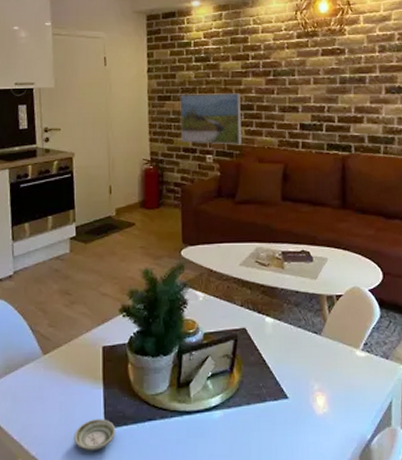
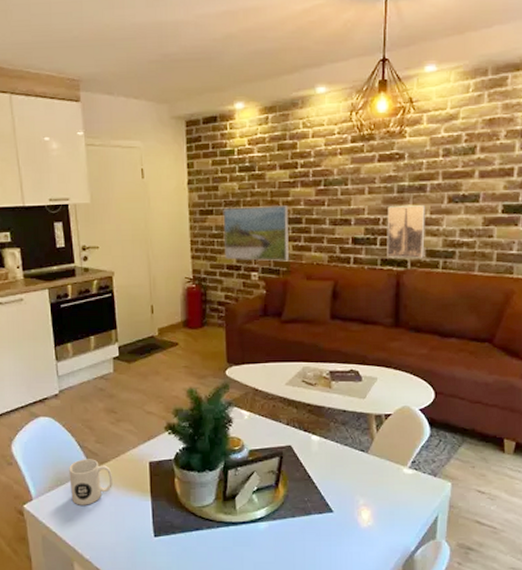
mug: none [19,344,64,395] -> present [69,459,112,505]
saucer: present [73,419,116,451] -> none [124,528,165,556]
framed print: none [331,95,367,144] -> present [387,205,426,259]

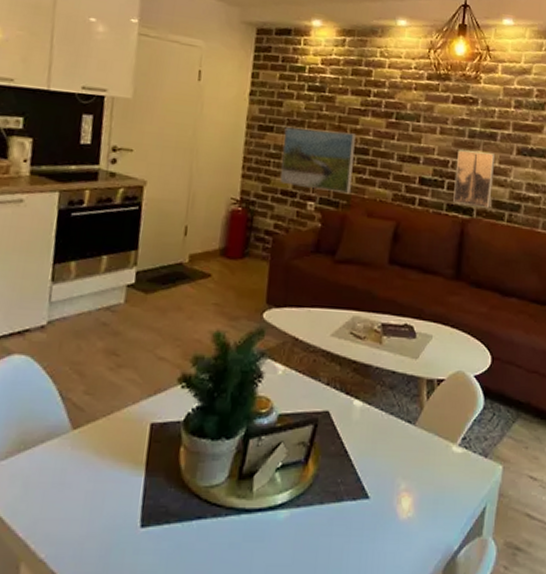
mug: present [69,459,112,505] -> none [35,415,99,480]

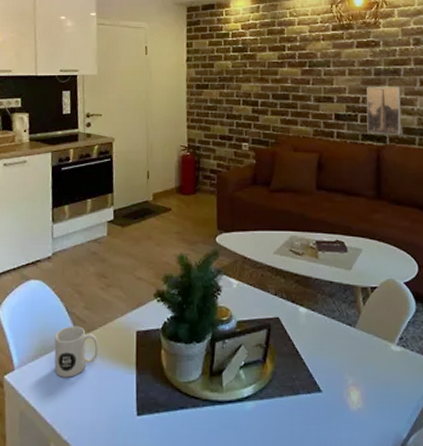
mug: none [35,415,99,480] -> present [54,326,98,378]
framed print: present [280,127,356,194] -> none [217,83,277,134]

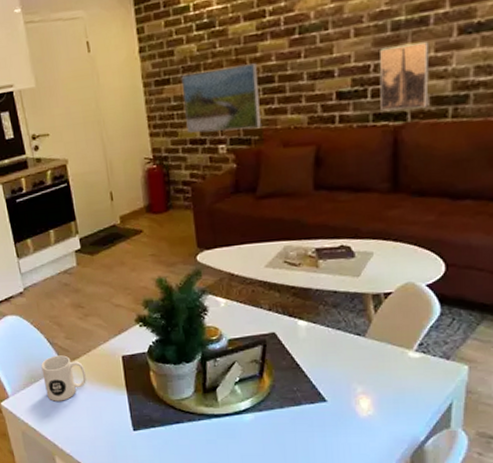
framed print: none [217,83,277,134] -> present [181,63,261,133]

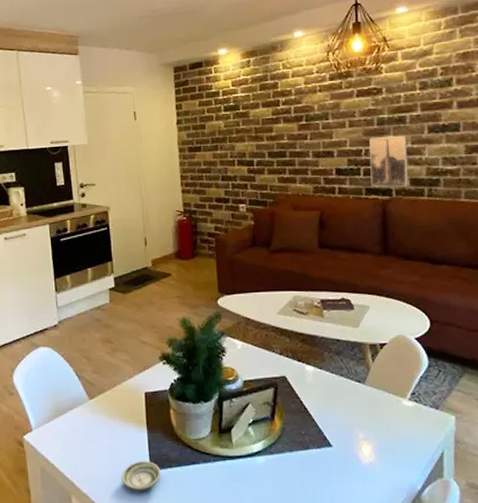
mug: present [41,355,86,401] -> none [67,389,109,437]
saucer: none [103,422,145,450] -> present [121,461,161,491]
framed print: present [181,63,261,133] -> none [210,140,275,194]

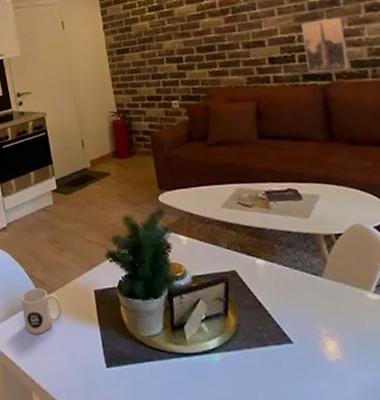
mug: none [67,389,109,437] -> present [21,288,62,334]
saucer: present [121,461,161,491] -> none [78,358,117,388]

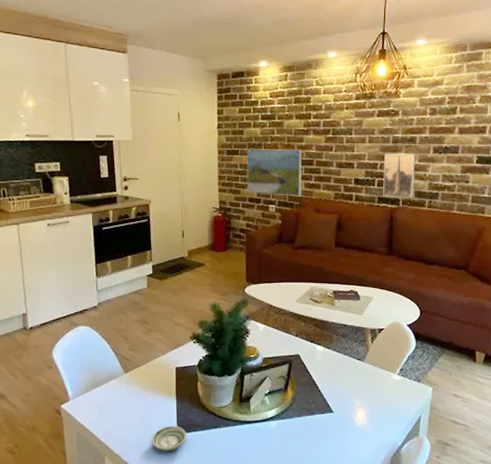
mug: present [21,288,62,334] -> none [104,364,142,406]
saucer: none [78,358,117,388] -> present [151,426,187,451]
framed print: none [137,36,207,91] -> present [247,149,302,197]

